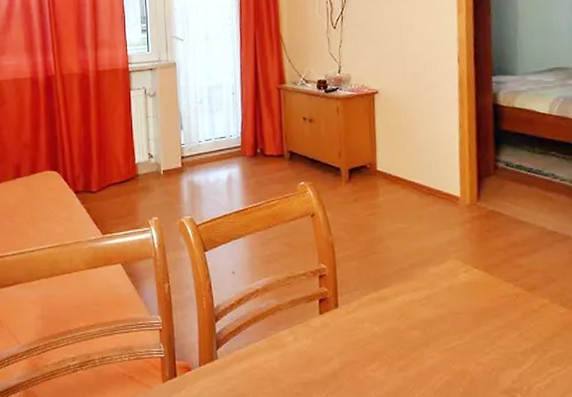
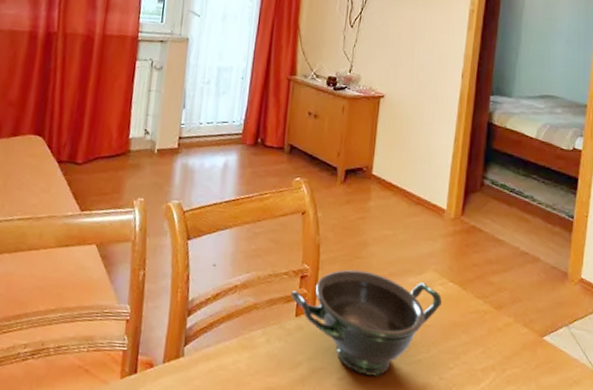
bowl: none [311,265,468,366] -> present [291,269,442,376]

